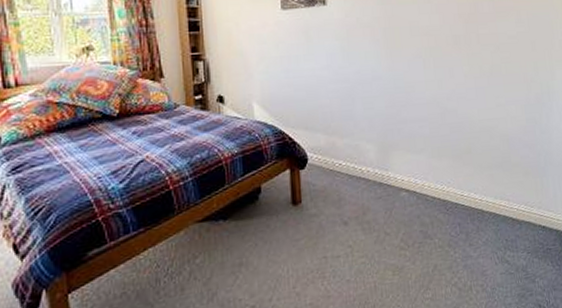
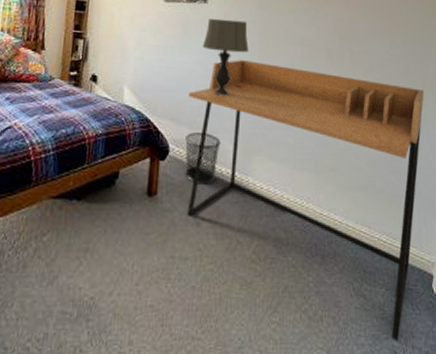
desk: none [319,58,552,296] -> present [187,60,424,341]
trash can: none [322,136,358,186] -> present [185,132,221,184]
table lamp: none [327,18,375,98] -> present [202,19,249,96]

